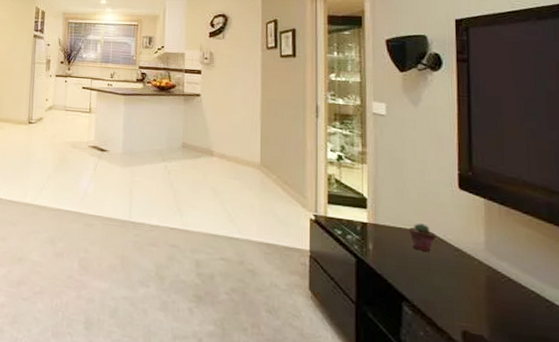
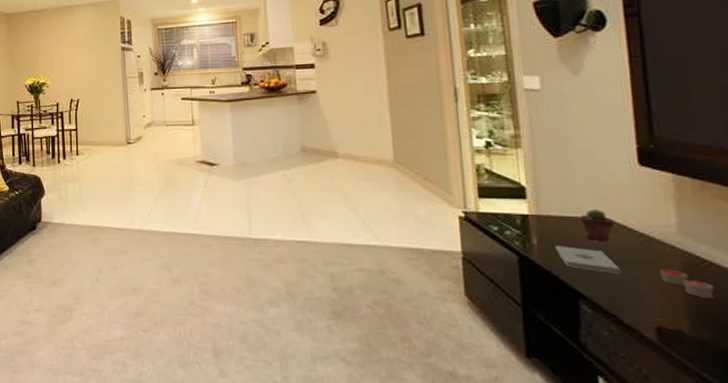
notepad: none [387,252,437,282] -> present [555,245,621,274]
candle: none [469,280,510,309] -> present [660,269,714,298]

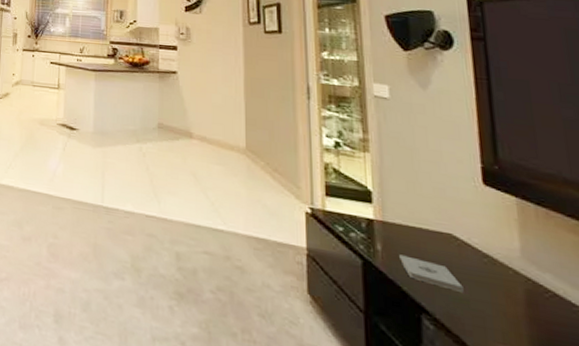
potted succulent: present [580,209,615,241] -> none [424,222,459,257]
candle: present [660,269,714,298] -> none [503,293,558,331]

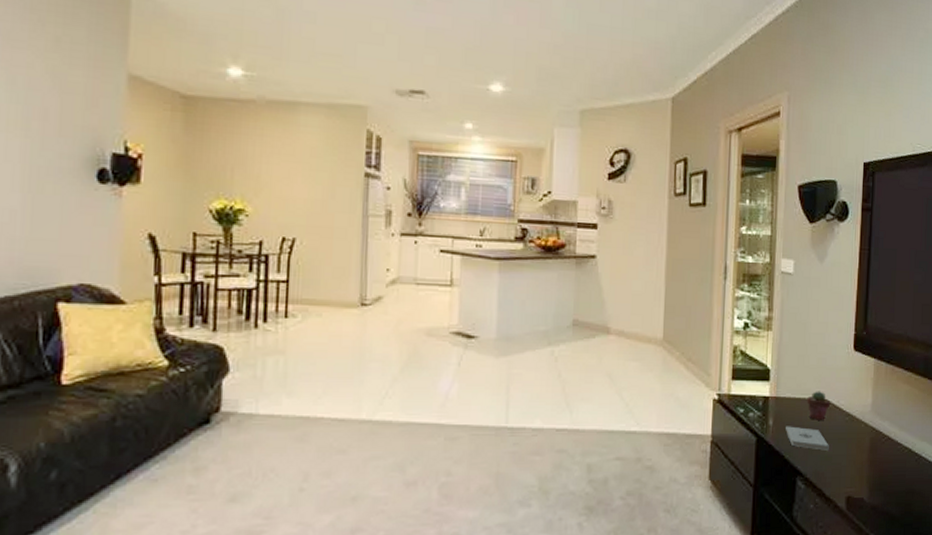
potted succulent: none [424,222,459,257] -> present [807,391,831,420]

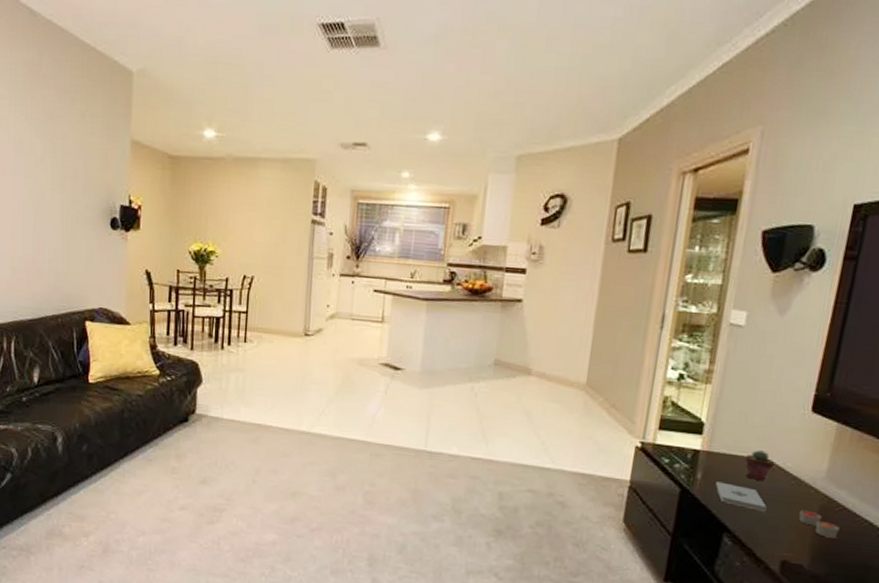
candle: none [855,444,887,468] -> present [799,510,840,539]

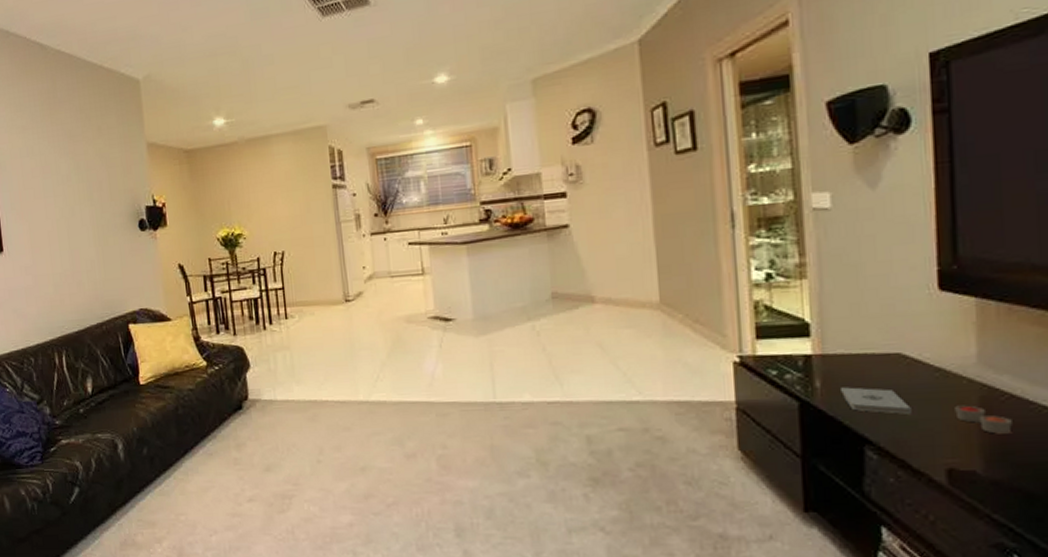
potted succulent: present [744,450,775,481] -> none [869,343,908,379]

